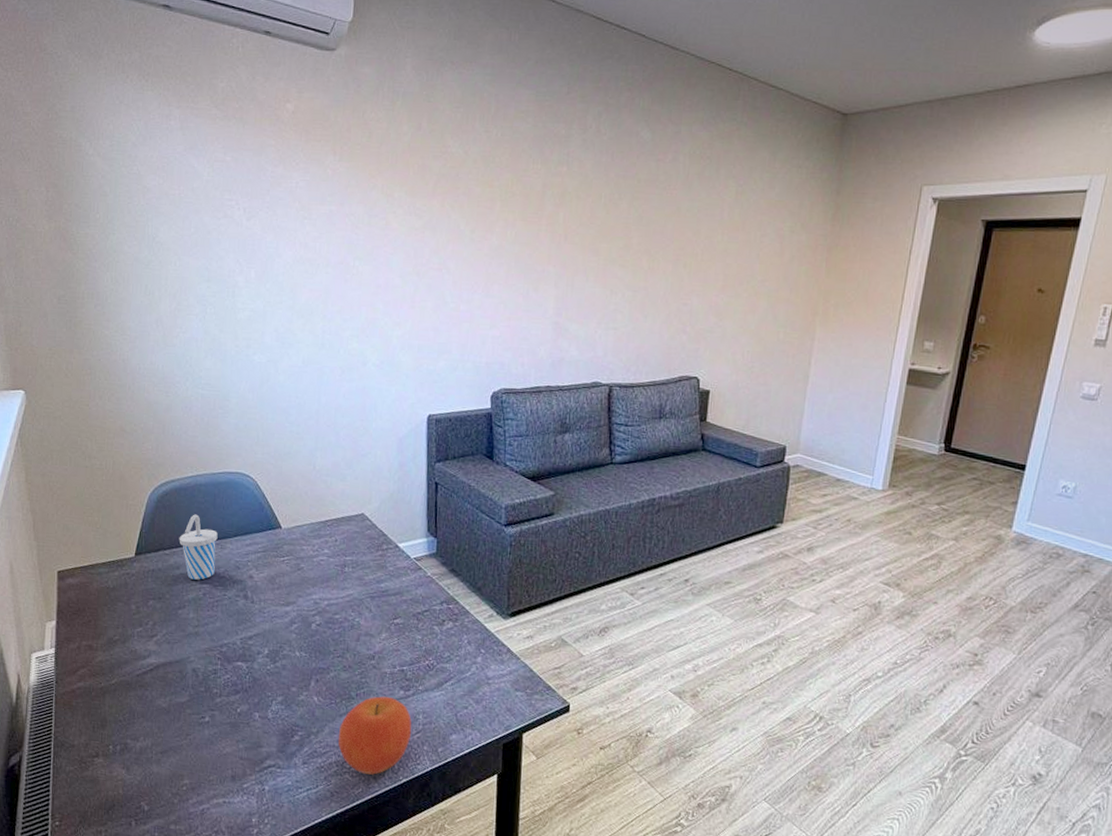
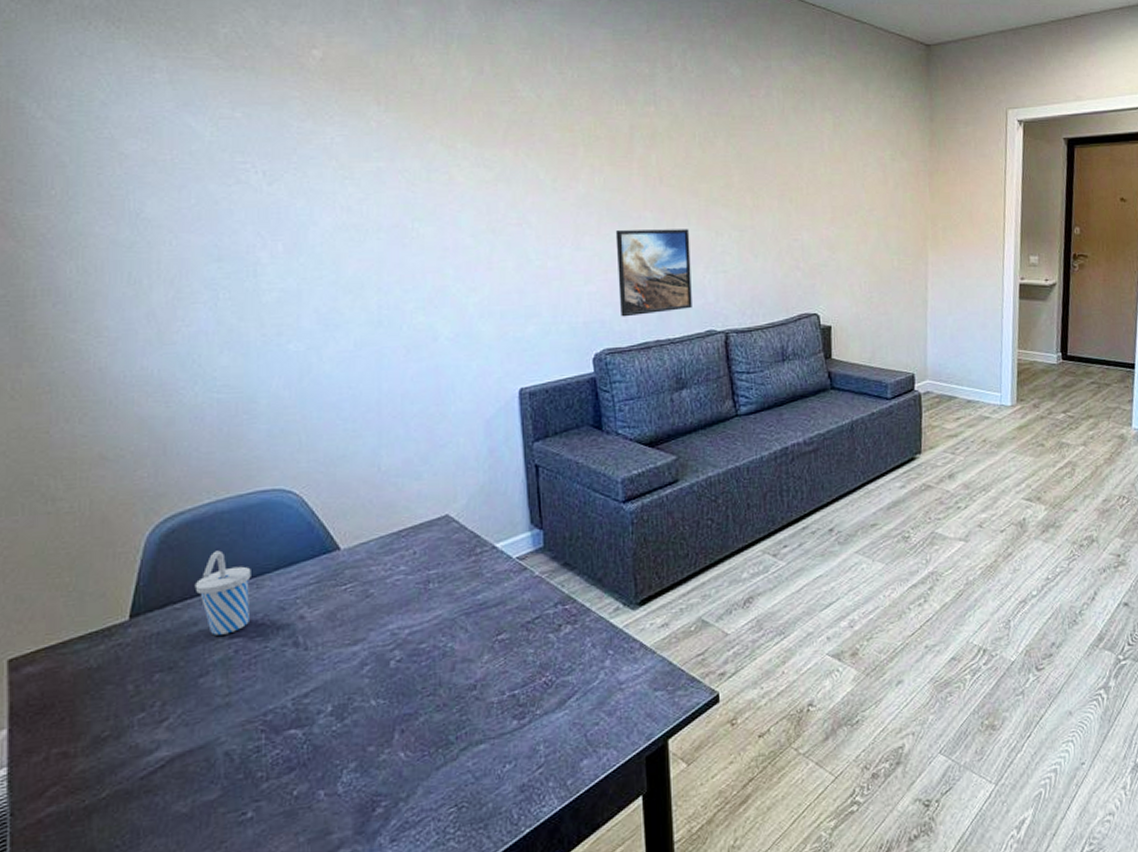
fruit: present [337,696,412,775] -> none [436,731,532,836]
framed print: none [518,282,587,362] -> present [615,229,692,317]

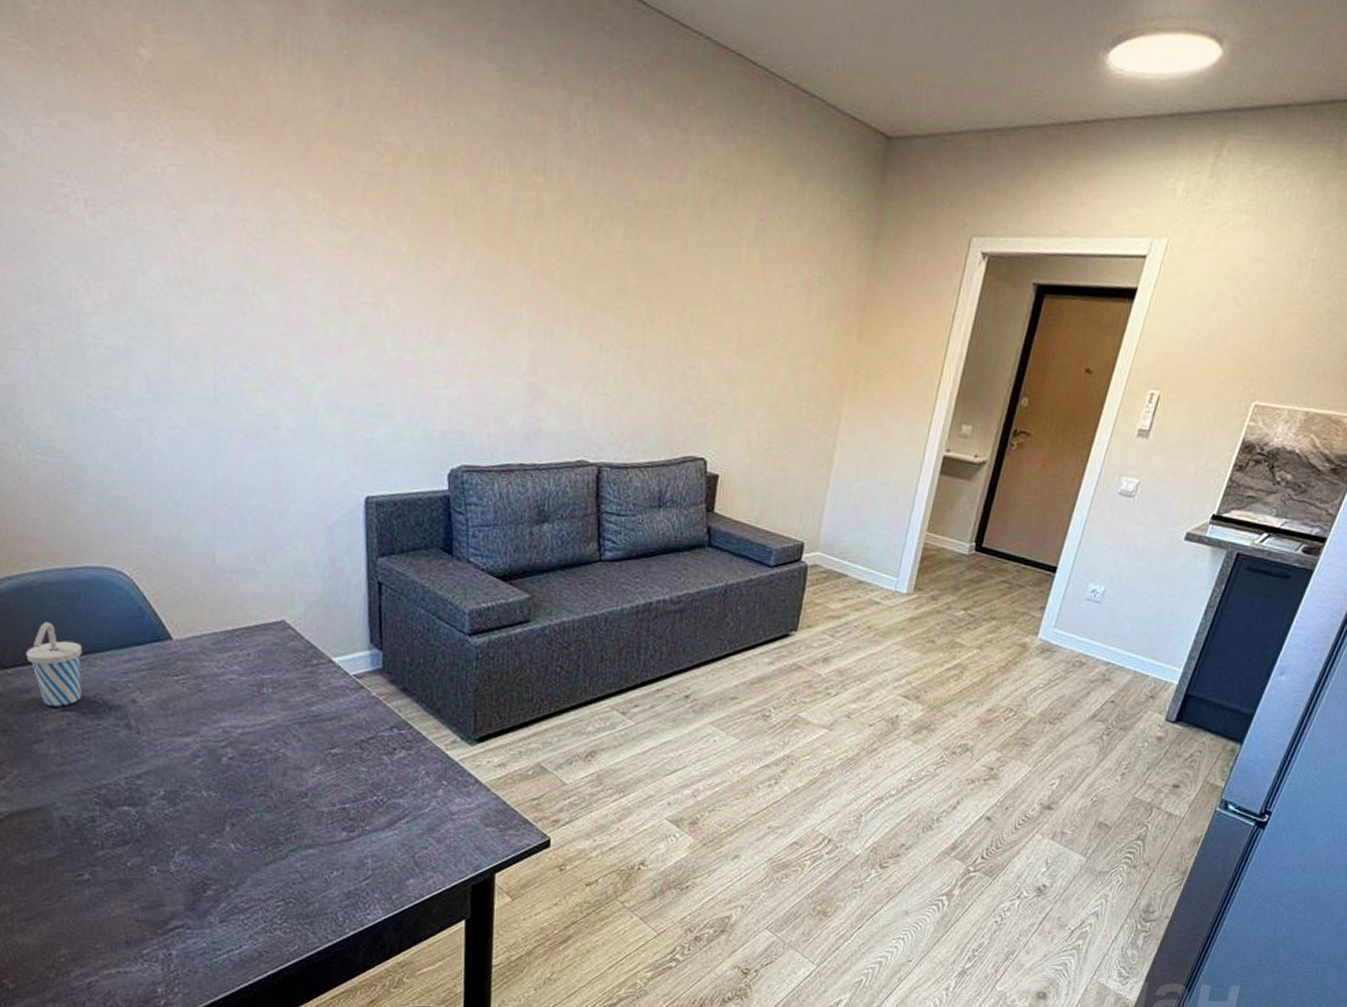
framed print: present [615,229,692,317] -> none [482,328,570,433]

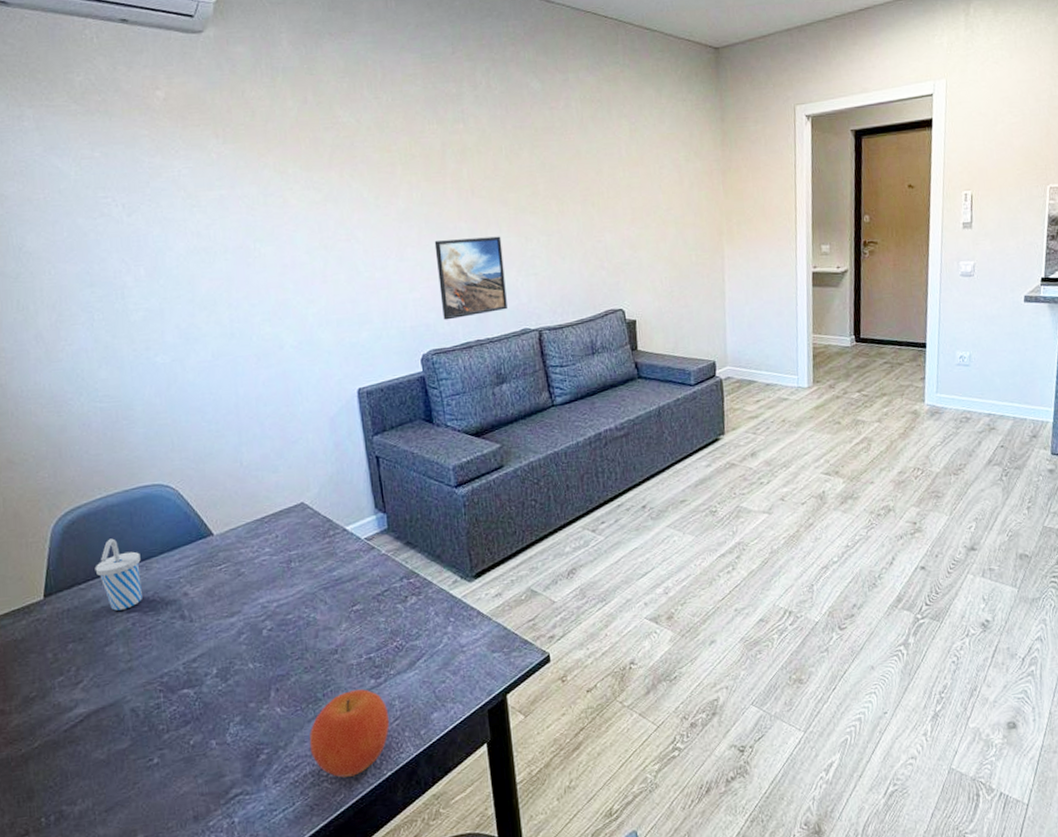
fruit: none [264,839,359,929] -> present [309,689,390,778]
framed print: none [482,328,570,433] -> present [434,236,508,320]

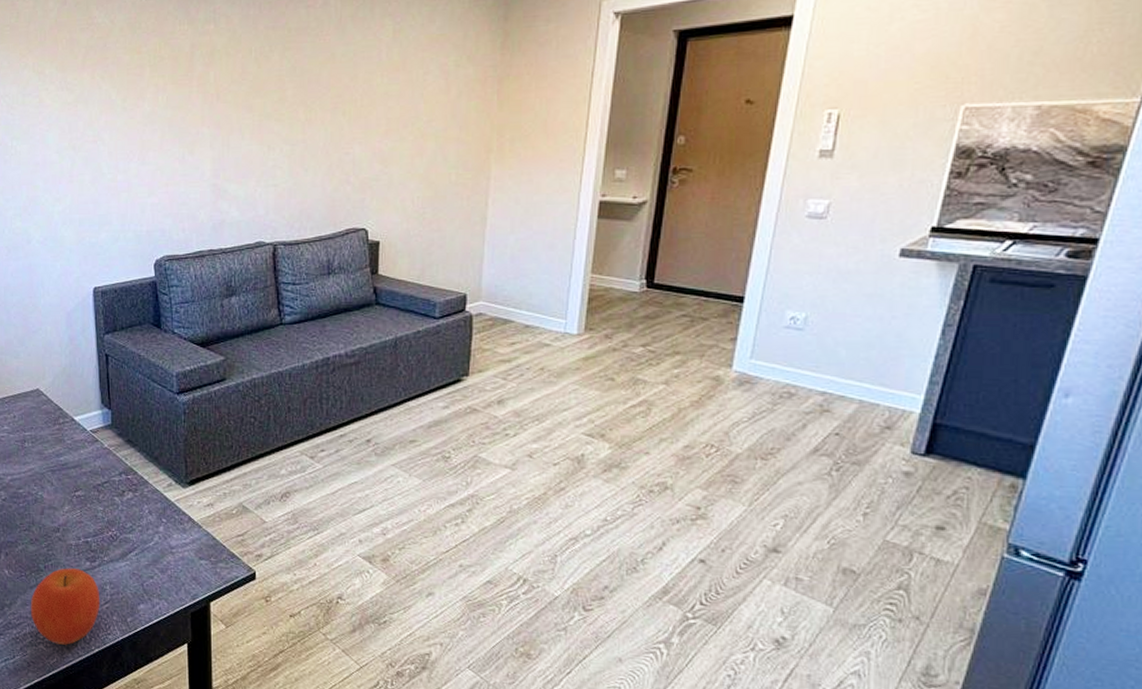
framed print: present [434,236,508,320] -> none [176,143,243,227]

